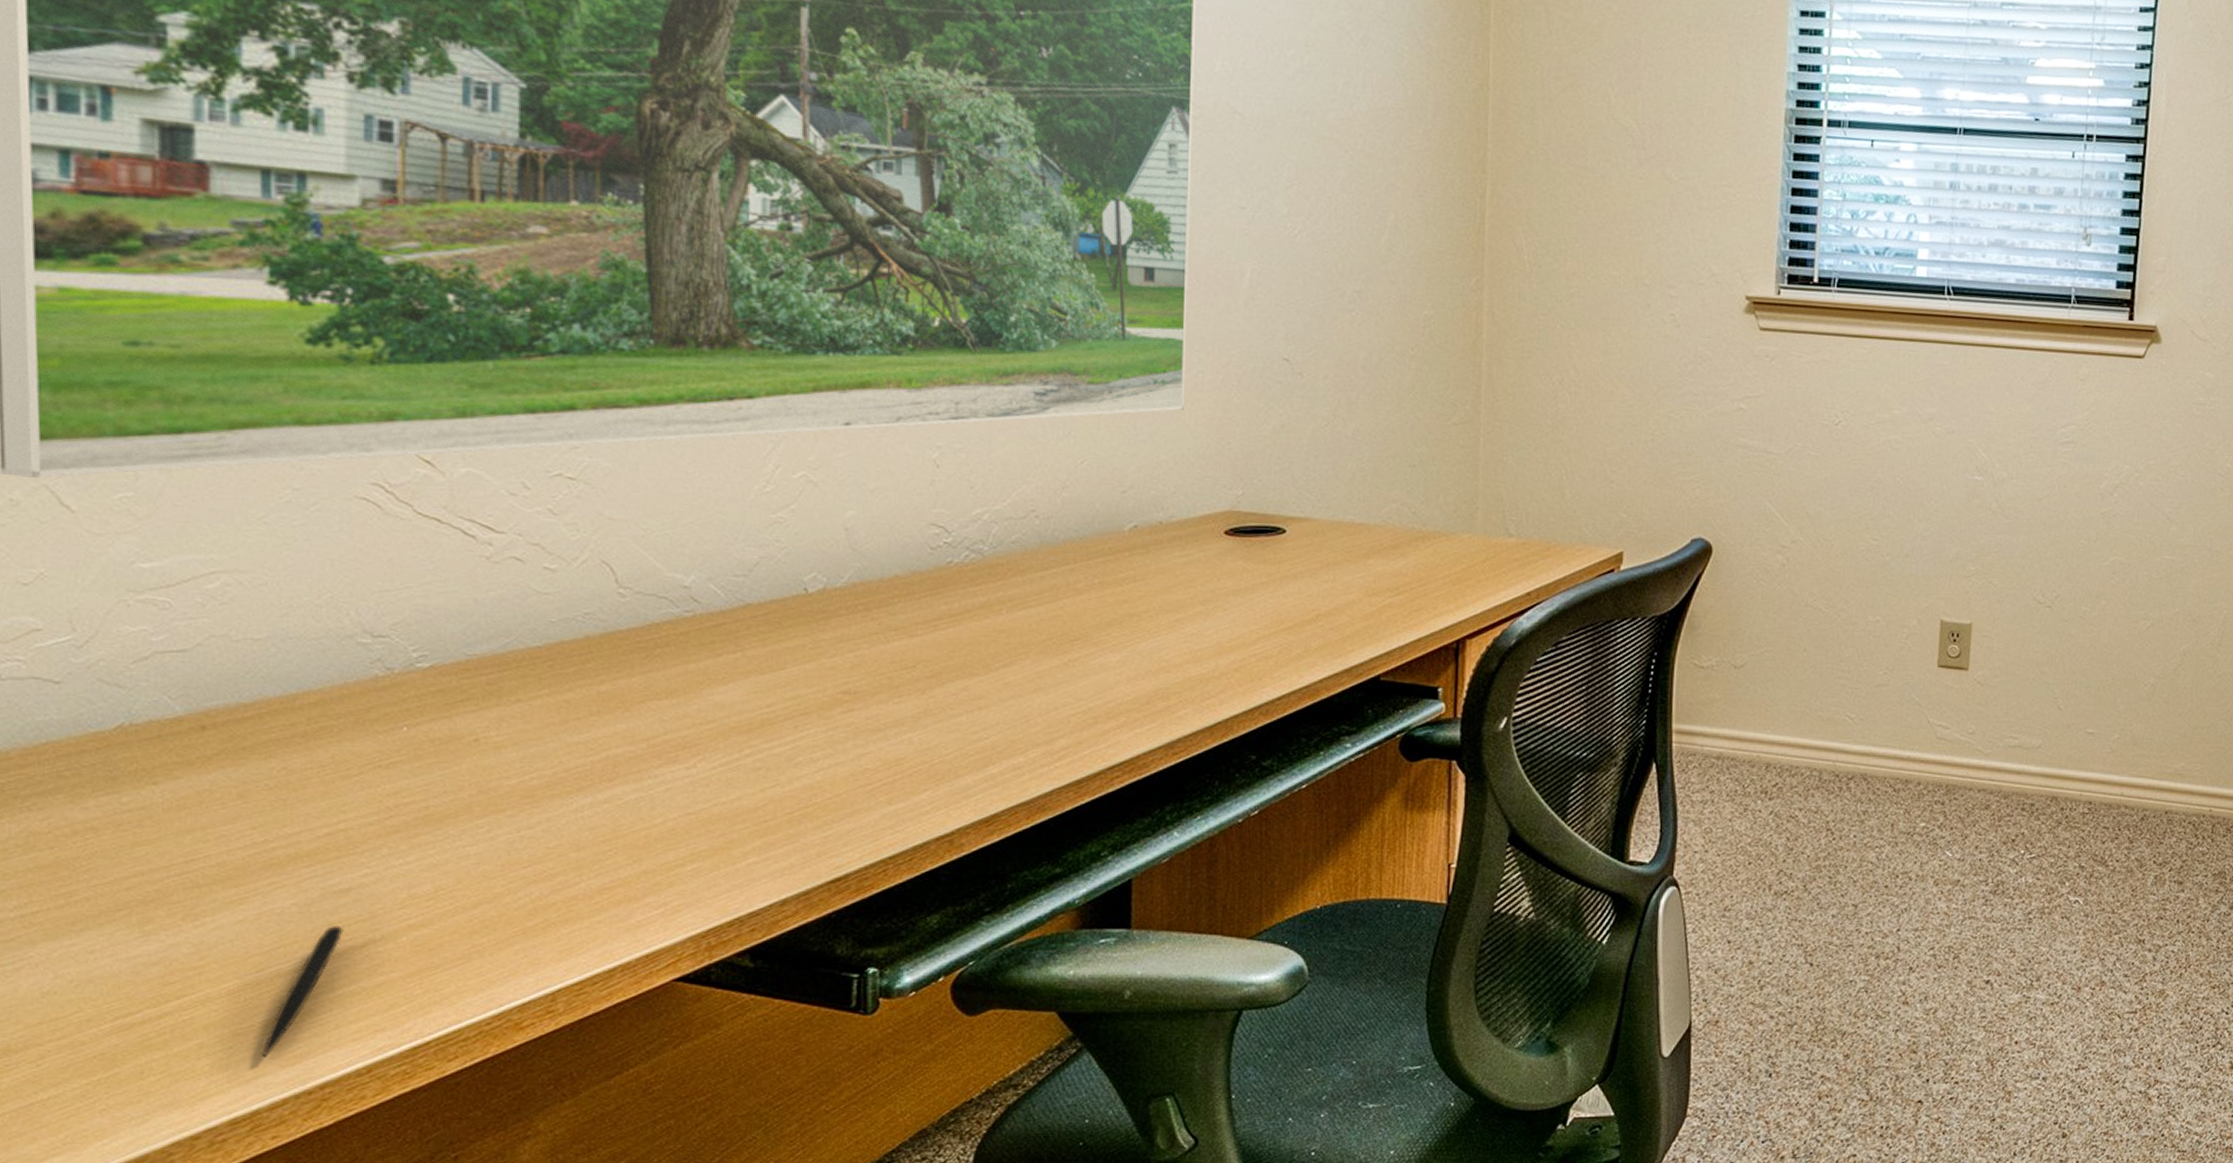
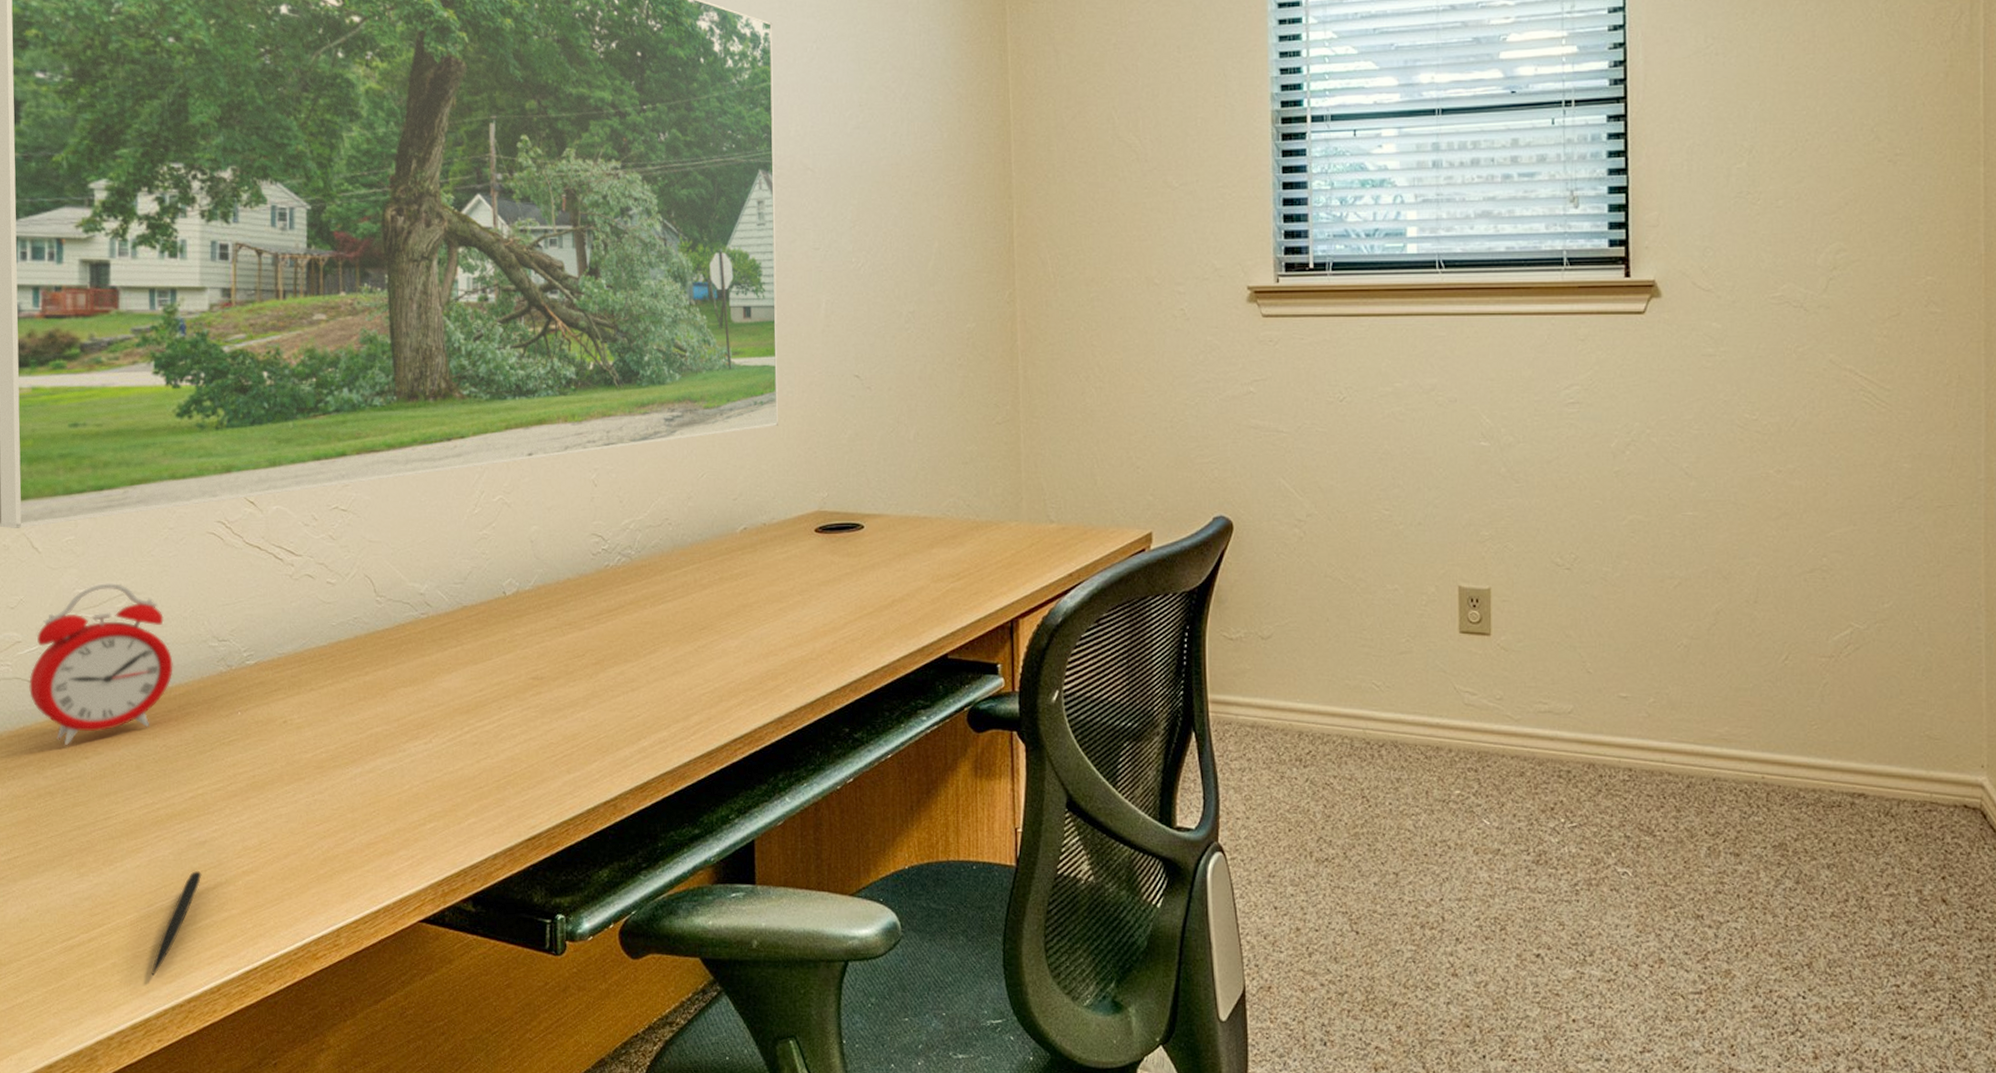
alarm clock: none [56,556,299,768] -> present [29,583,173,746]

